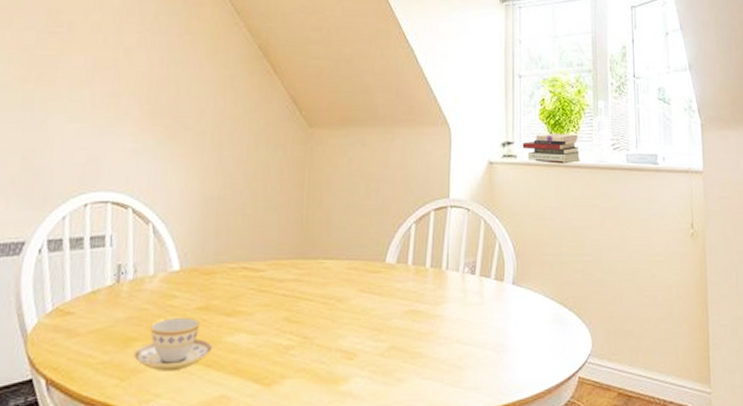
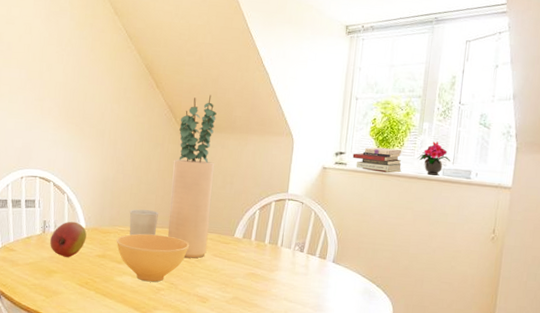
fruit: none [126,262,182,315] -> present [49,221,87,258]
teacup: present [133,316,214,371] -> none [54,260,108,296]
bowl: none [224,269,327,339] -> present [116,233,190,283]
candle holder: none [242,236,283,274] -> present [129,209,159,236]
vase: none [296,79,355,298] -> present [167,94,217,258]
potted flower: none [596,122,634,164] -> present [417,141,451,176]

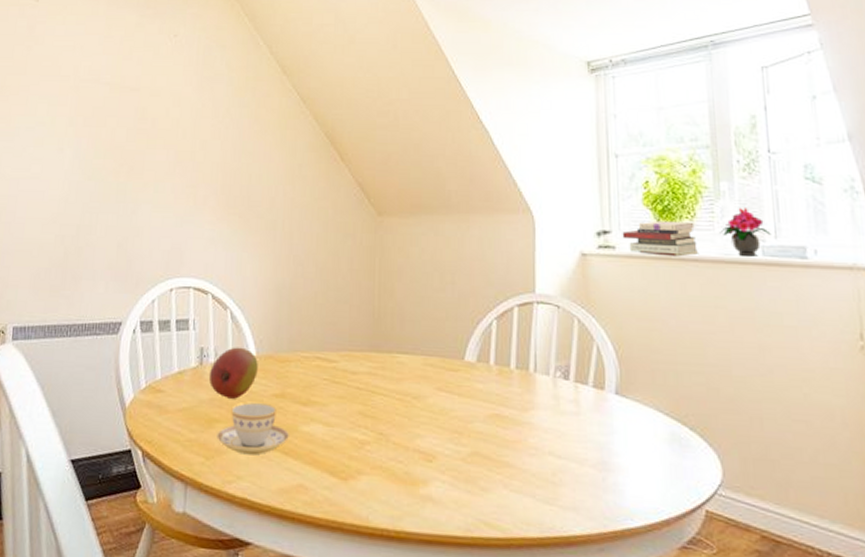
teacup: none [54,260,108,296] -> present [216,402,290,455]
bowl: present [116,233,190,283] -> none [298,360,402,433]
candle holder: present [129,209,159,236] -> none [315,326,355,364]
vase: present [167,94,217,258] -> none [369,164,427,395]

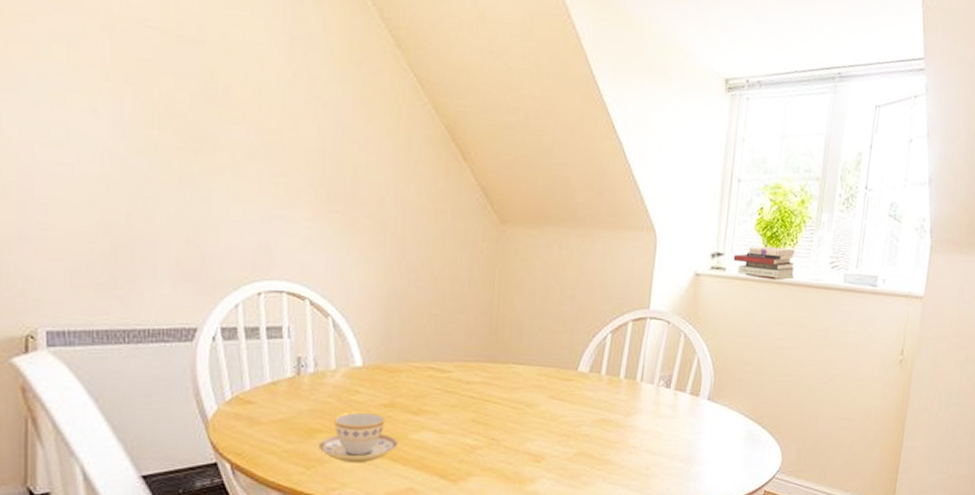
fruit: present [209,347,258,399] -> none [307,356,365,409]
potted flower: present [720,208,772,258] -> none [814,238,854,284]

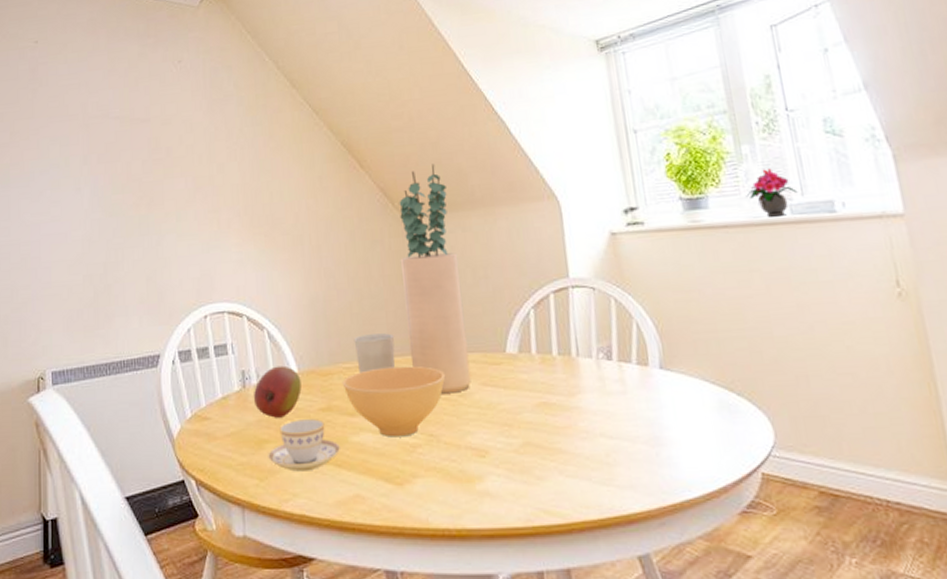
fruit: none [307,356,365,409] -> present [253,365,302,418]
bowl: none [409,370,517,439] -> present [342,365,446,438]
candle holder: none [428,336,471,374] -> present [353,333,396,373]
vase: none [484,171,551,403] -> present [399,163,471,394]
books: present [733,246,795,281] -> none [649,188,727,227]
potted flower: none [814,238,854,284] -> present [746,168,798,219]

